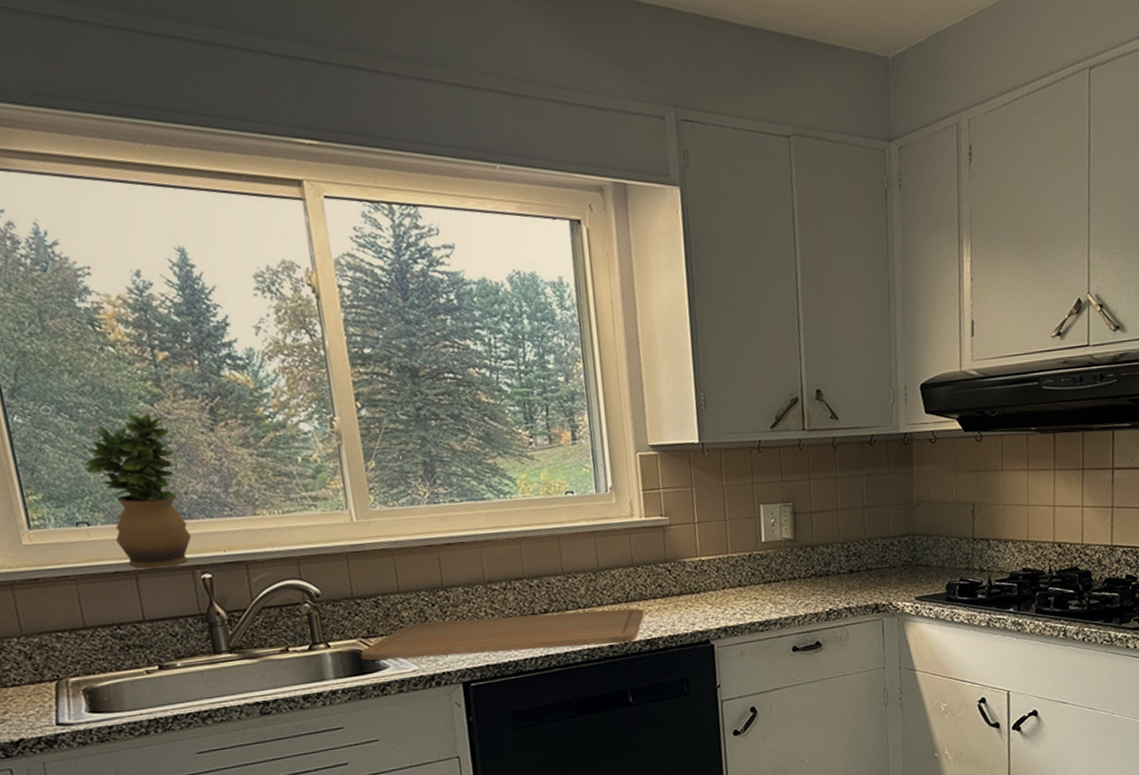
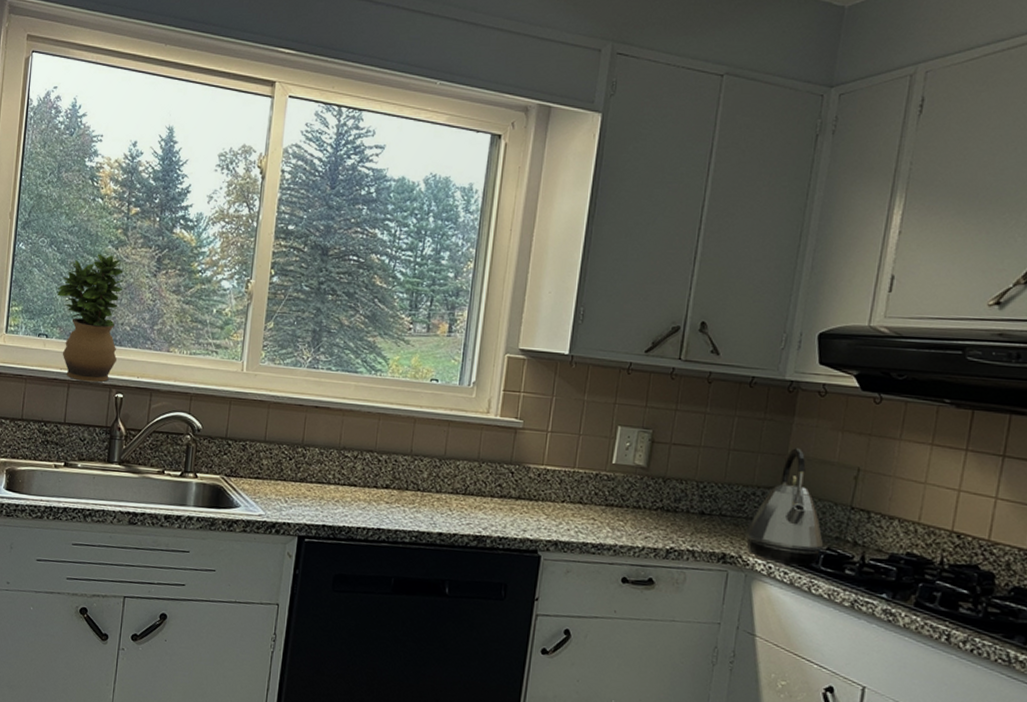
chopping board: present [360,608,644,661] -> none [219,471,478,534]
kettle: none [891,494,957,602] -> present [745,448,824,567]

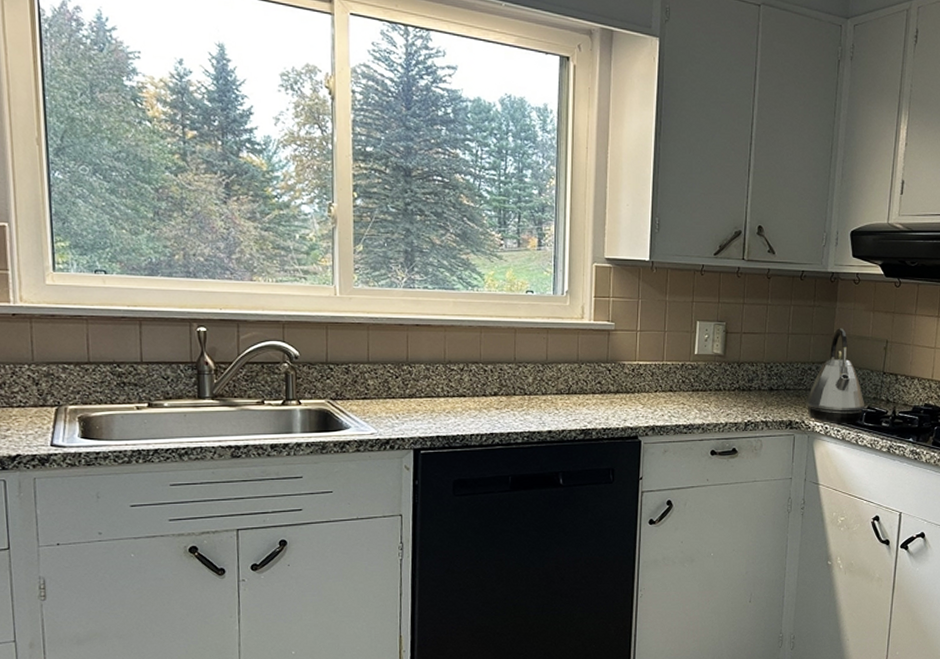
potted plant: present [56,253,124,382] -> none [110,181,194,317]

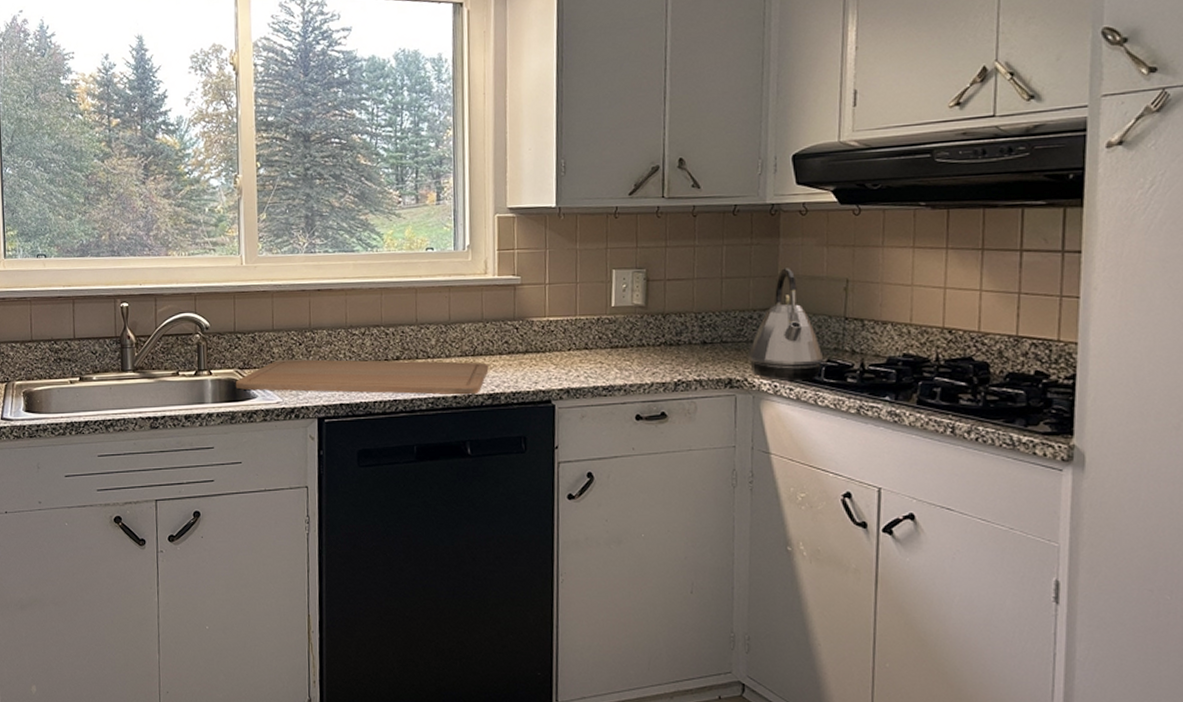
chopping board: none [326,391,582,430] -> present [235,359,489,395]

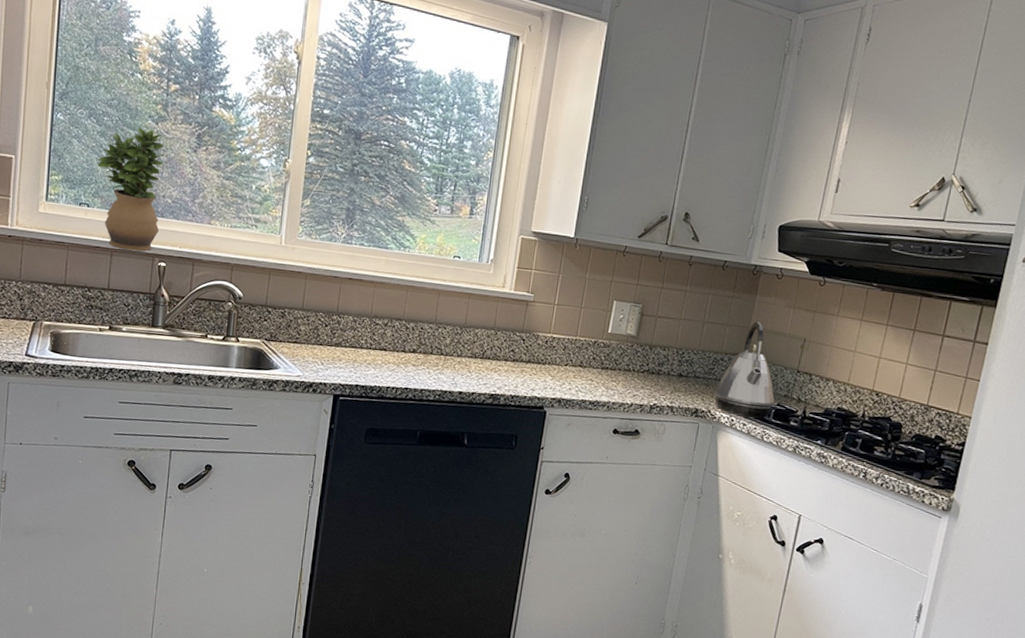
potted plant: none [49,168,118,296] -> present [97,127,164,251]
chopping board: present [235,359,489,395] -> none [260,337,494,393]

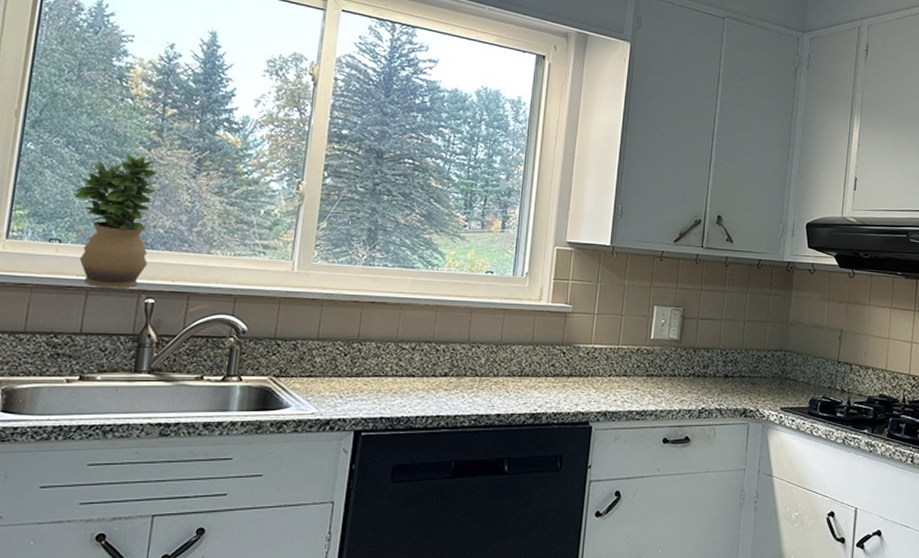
kettle: present [714,321,775,419] -> none [761,316,820,414]

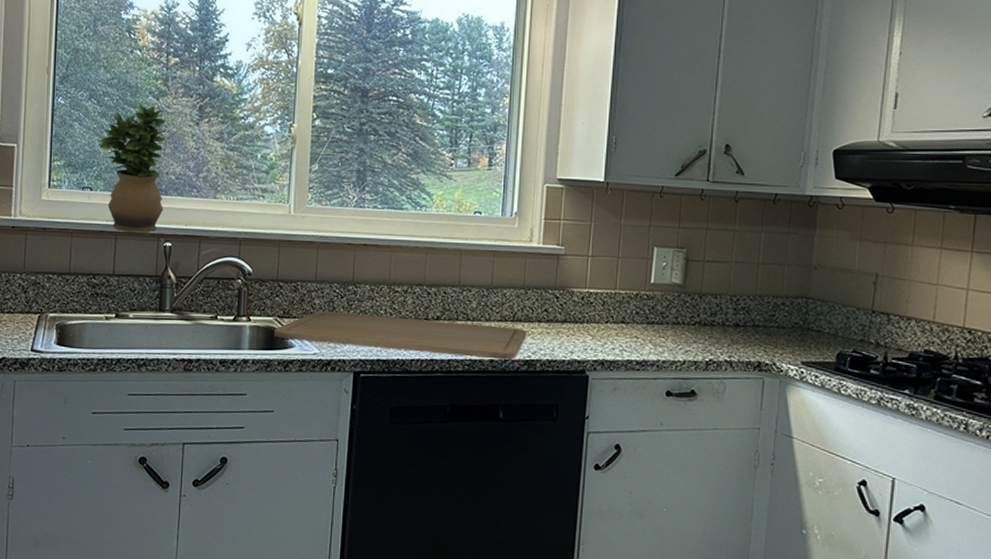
chopping board: none [267,369,534,414] -> present [273,311,527,360]

